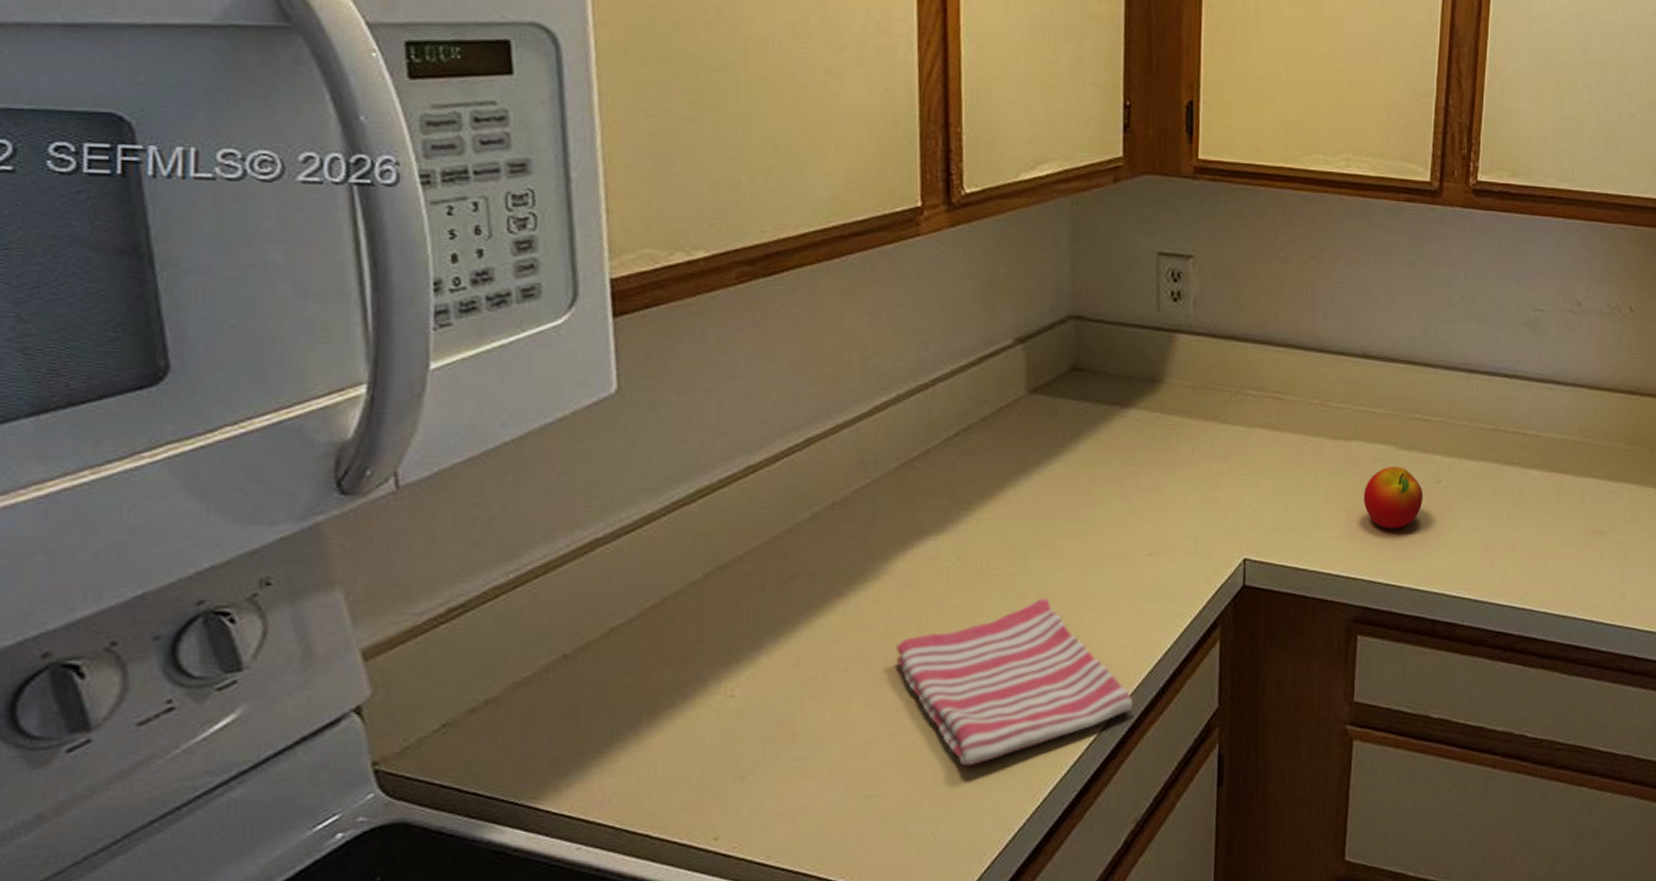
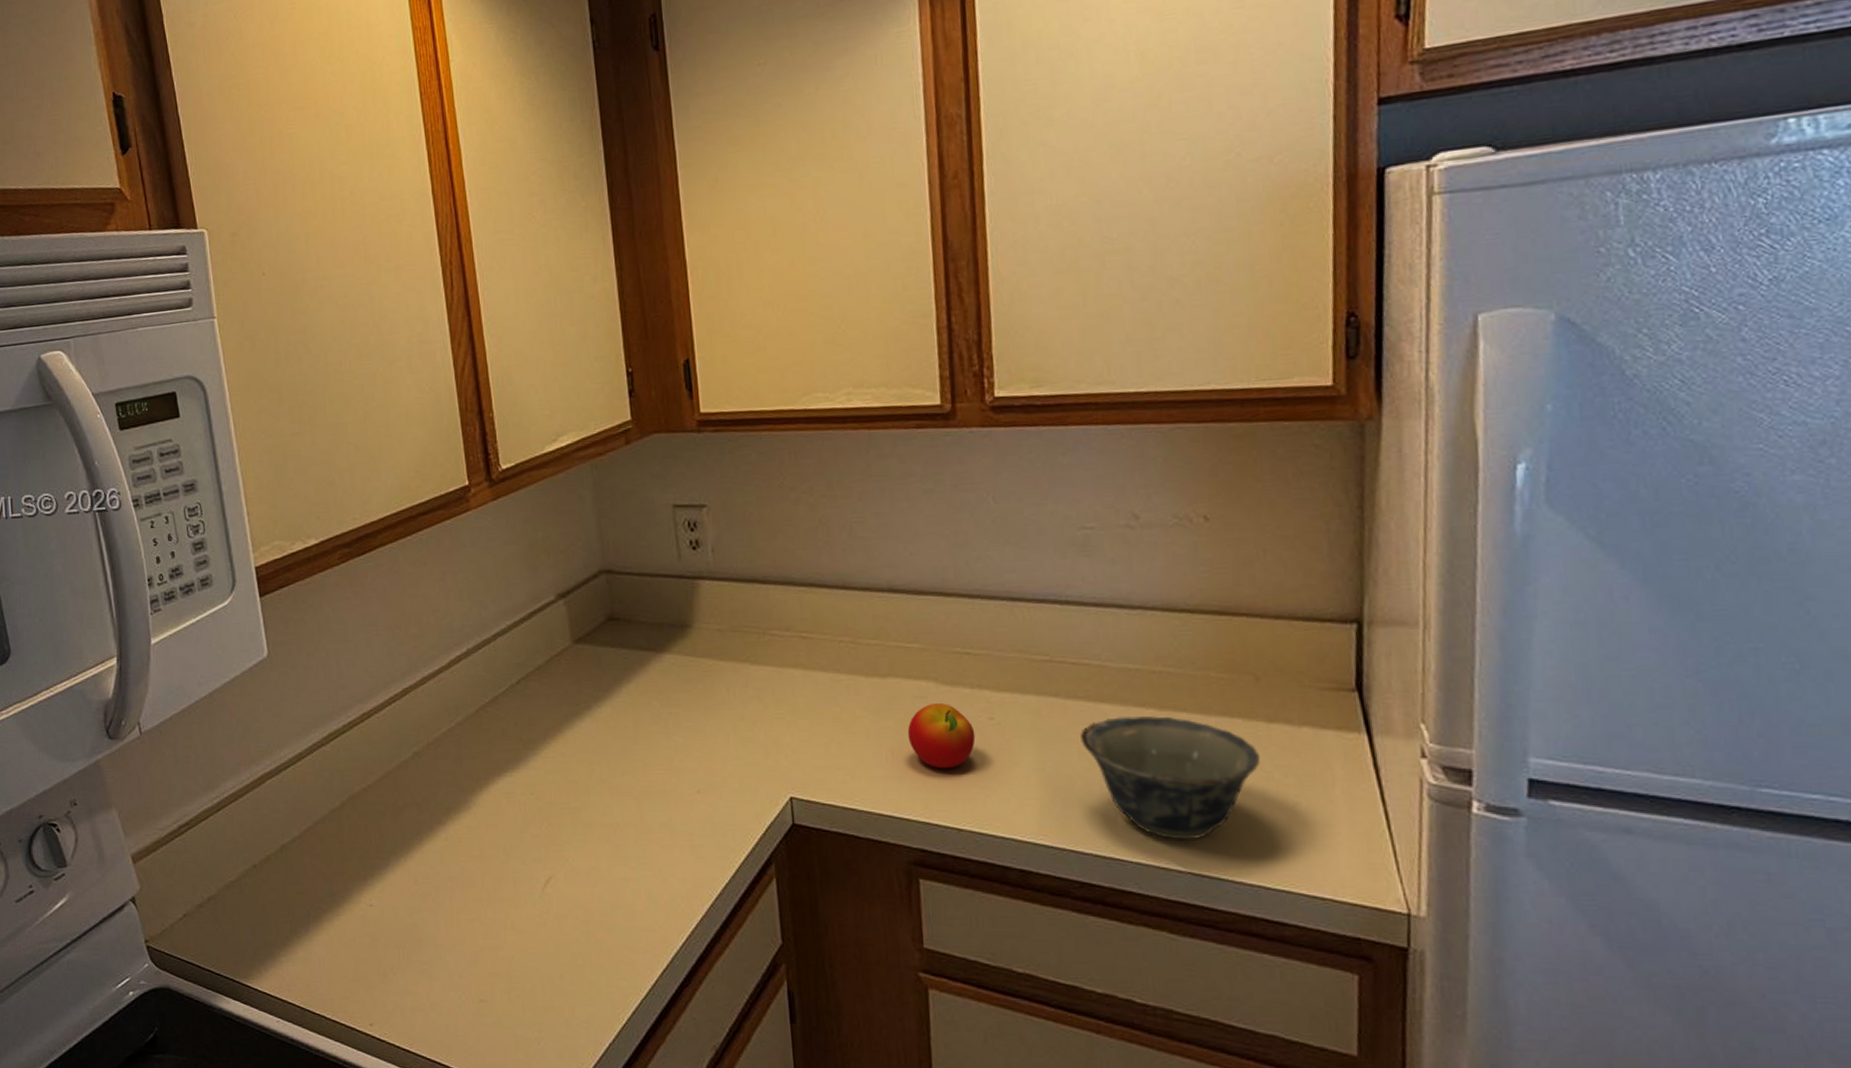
dish towel: present [896,597,1133,766] -> none [489,829,699,981]
bowl: none [1511,481,1647,591] -> present [1080,715,1261,840]

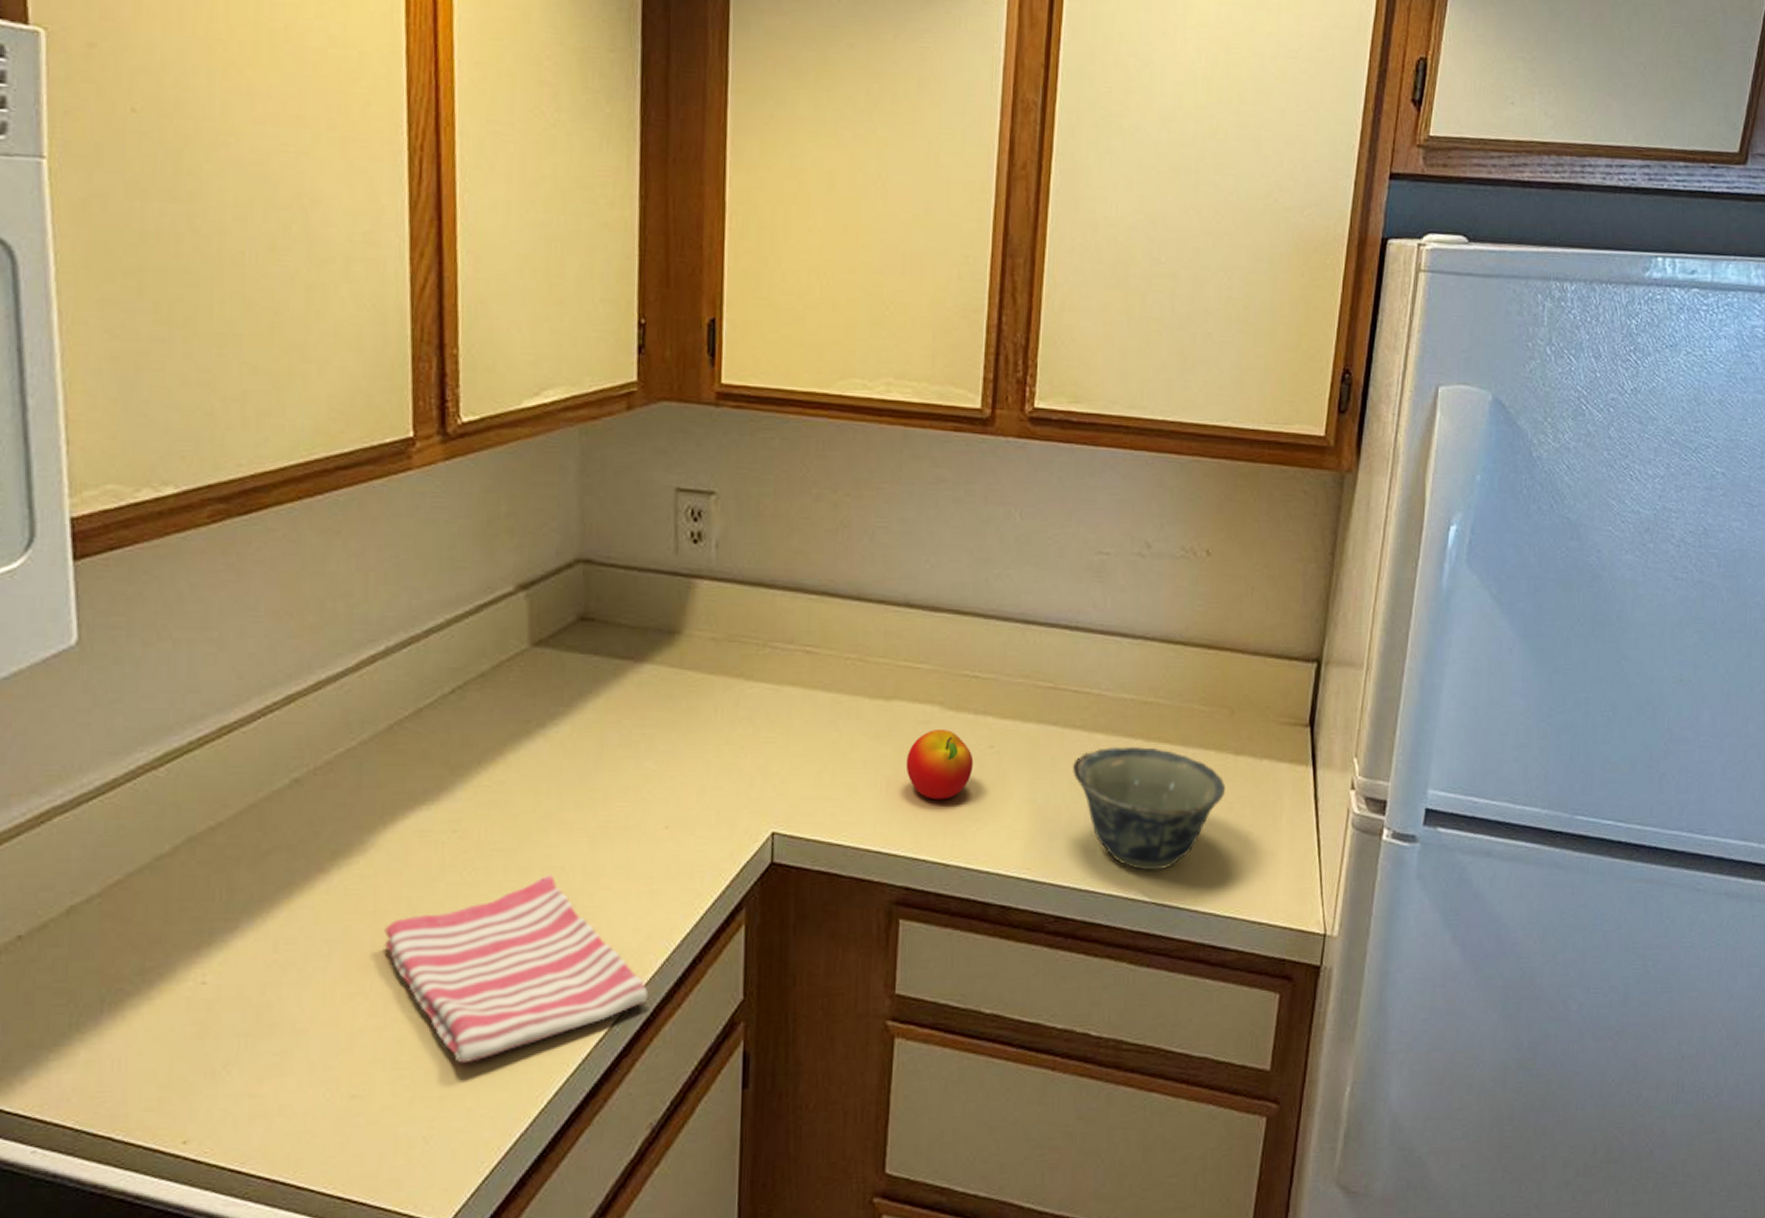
dish towel: none [489,829,699,981] -> present [384,874,648,1063]

